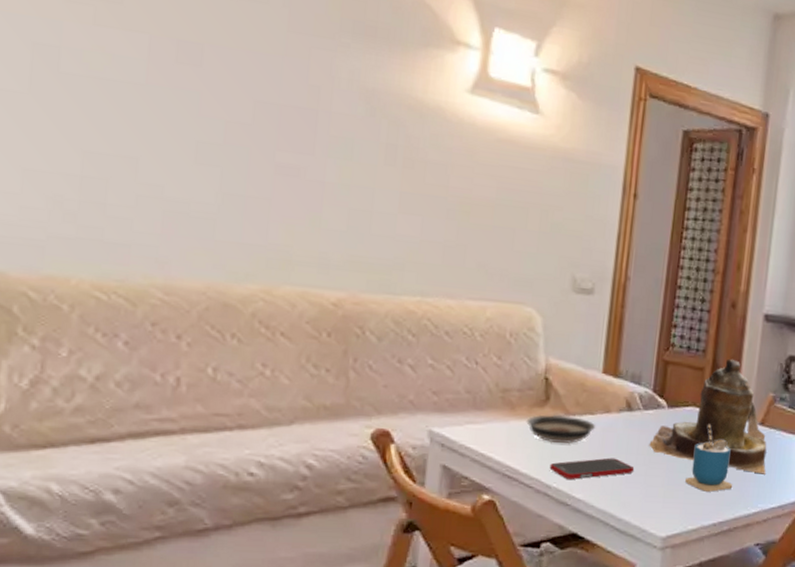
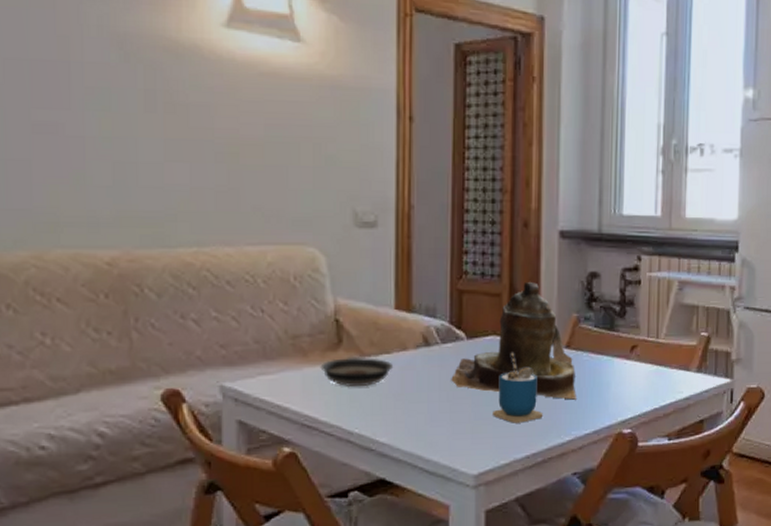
cell phone: present [549,457,635,479] -> none [349,397,438,423]

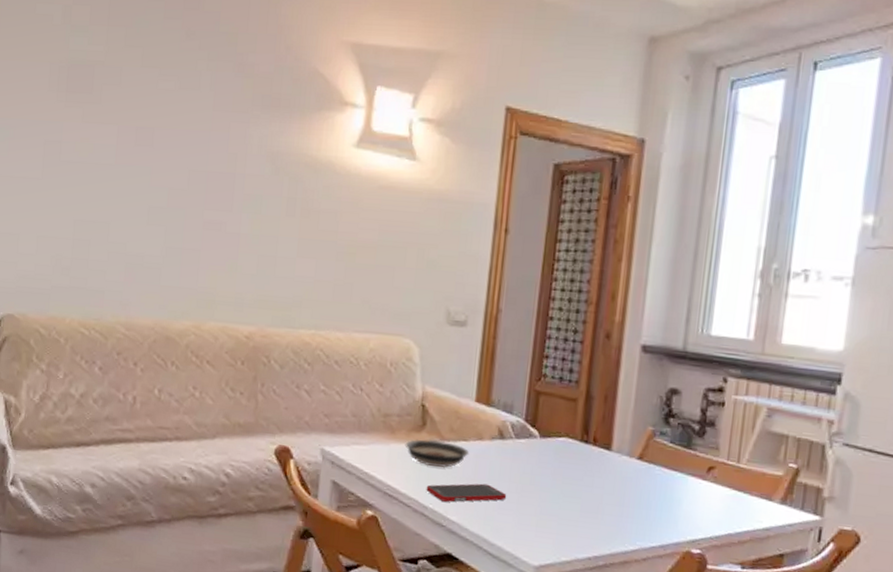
cell phone: none [349,397,438,423] -> present [426,483,507,502]
teapot: present [451,282,576,400] -> none [521,391,646,511]
cup: present [493,352,543,423] -> none [558,455,609,525]

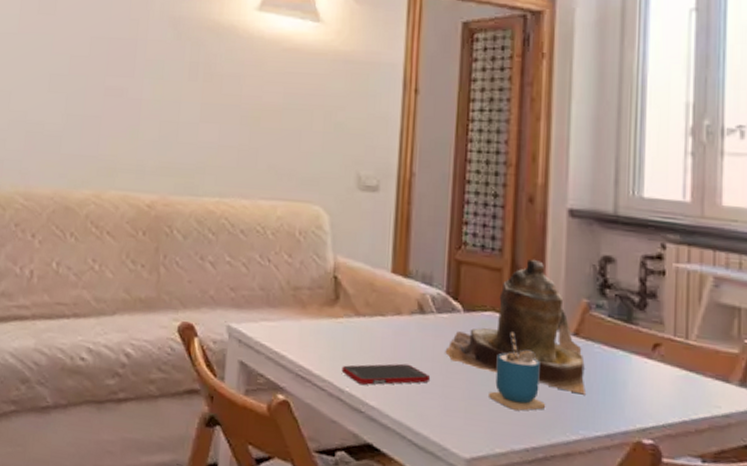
saucer: present [405,439,470,469] -> none [317,314,388,347]
teapot: none [521,391,646,511] -> present [445,260,585,395]
cup: none [558,455,609,525] -> present [489,331,546,411]

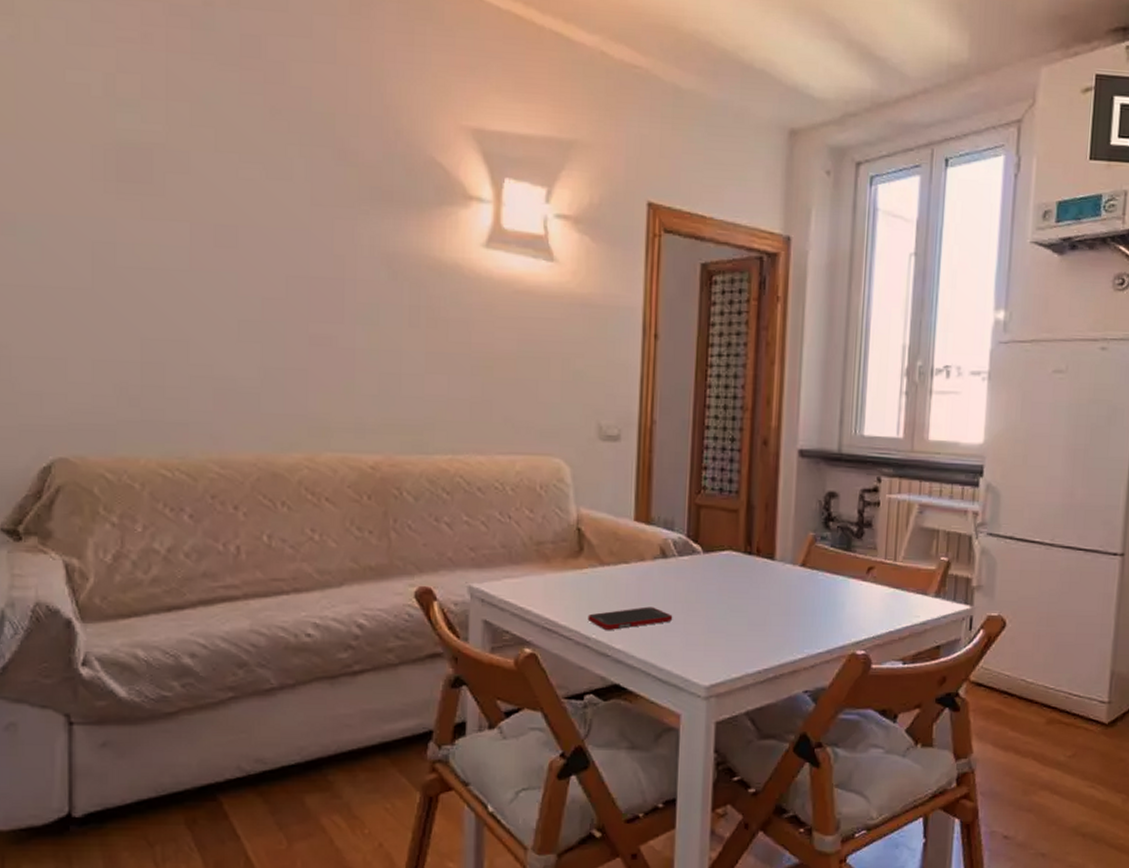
teapot: present [445,260,585,395] -> none [686,500,810,618]
cup: present [489,331,546,411] -> none [726,568,776,638]

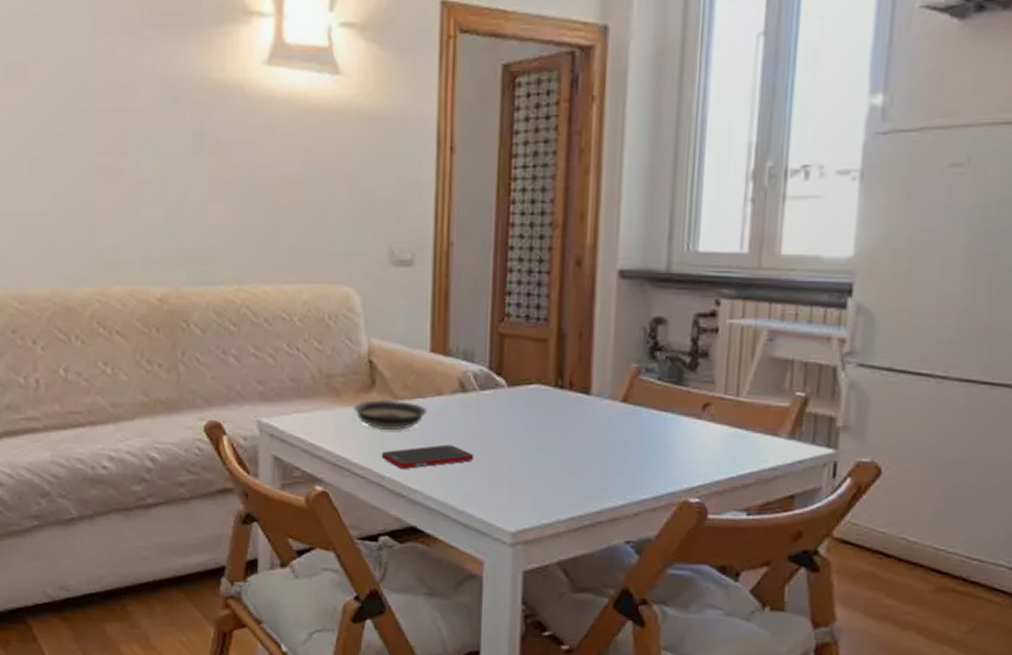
saucer: none [562,565,632,595] -> present [353,399,428,431]

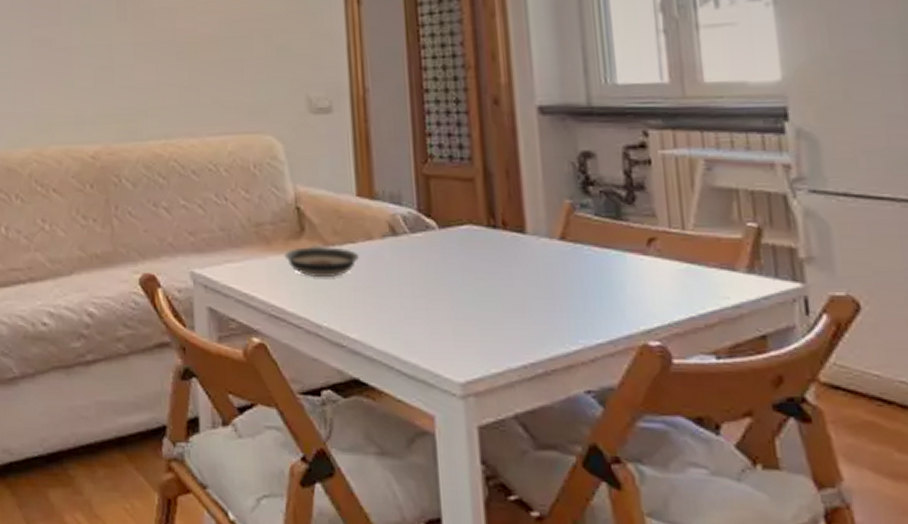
cell phone: present [381,444,474,469] -> none [316,290,413,317]

